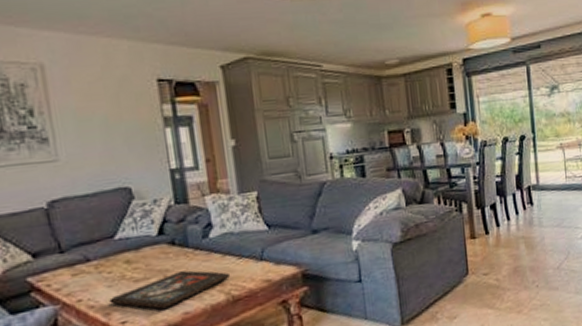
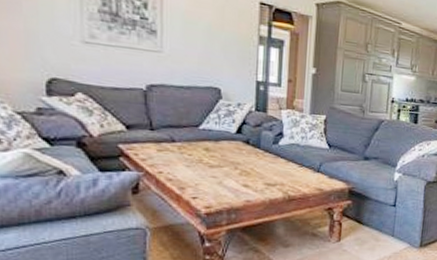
religious icon: present [109,270,231,309] -> none [186,166,291,194]

